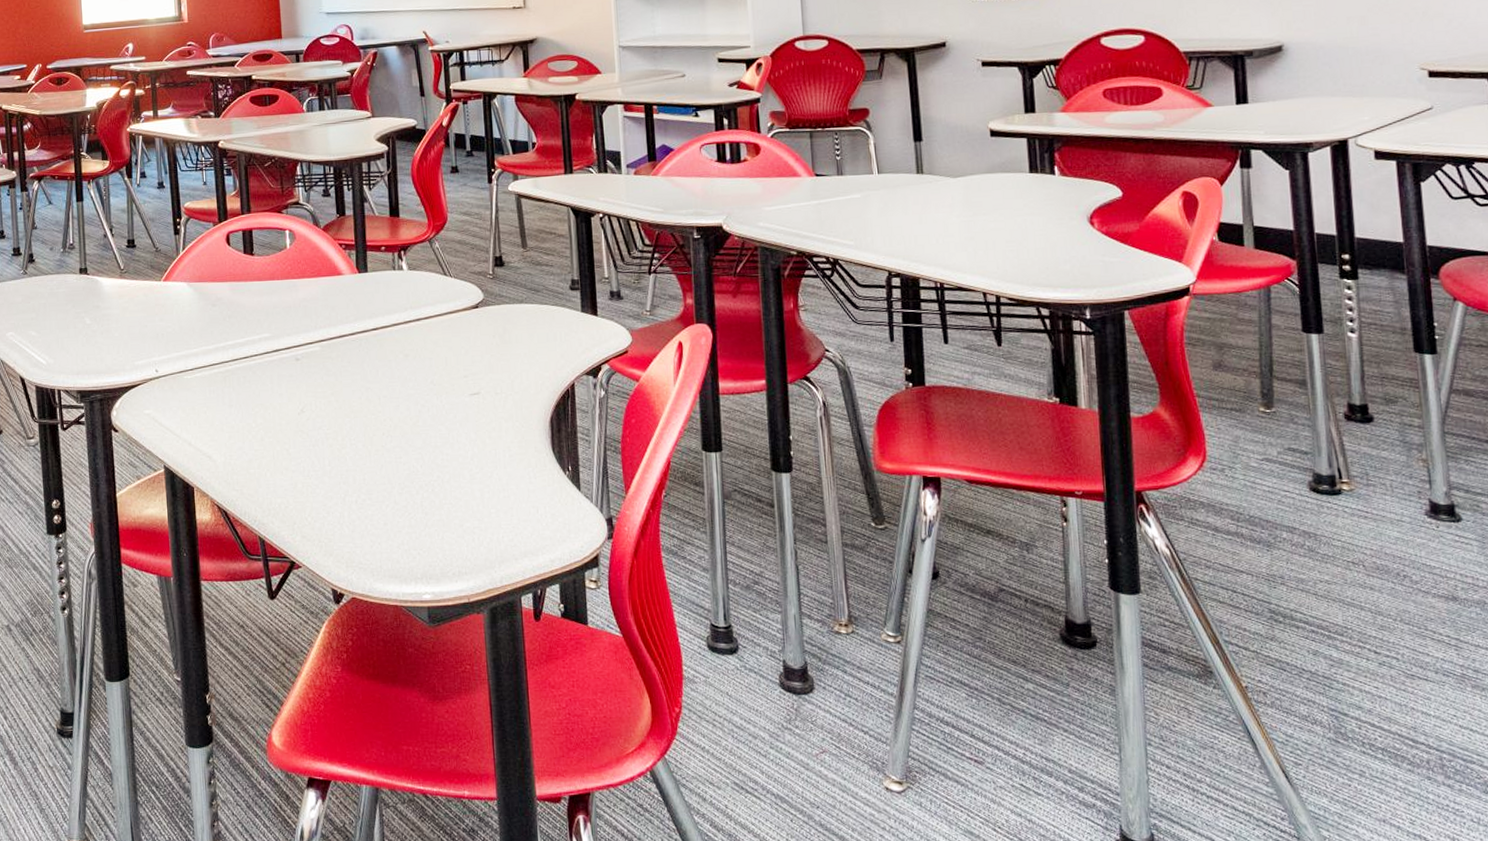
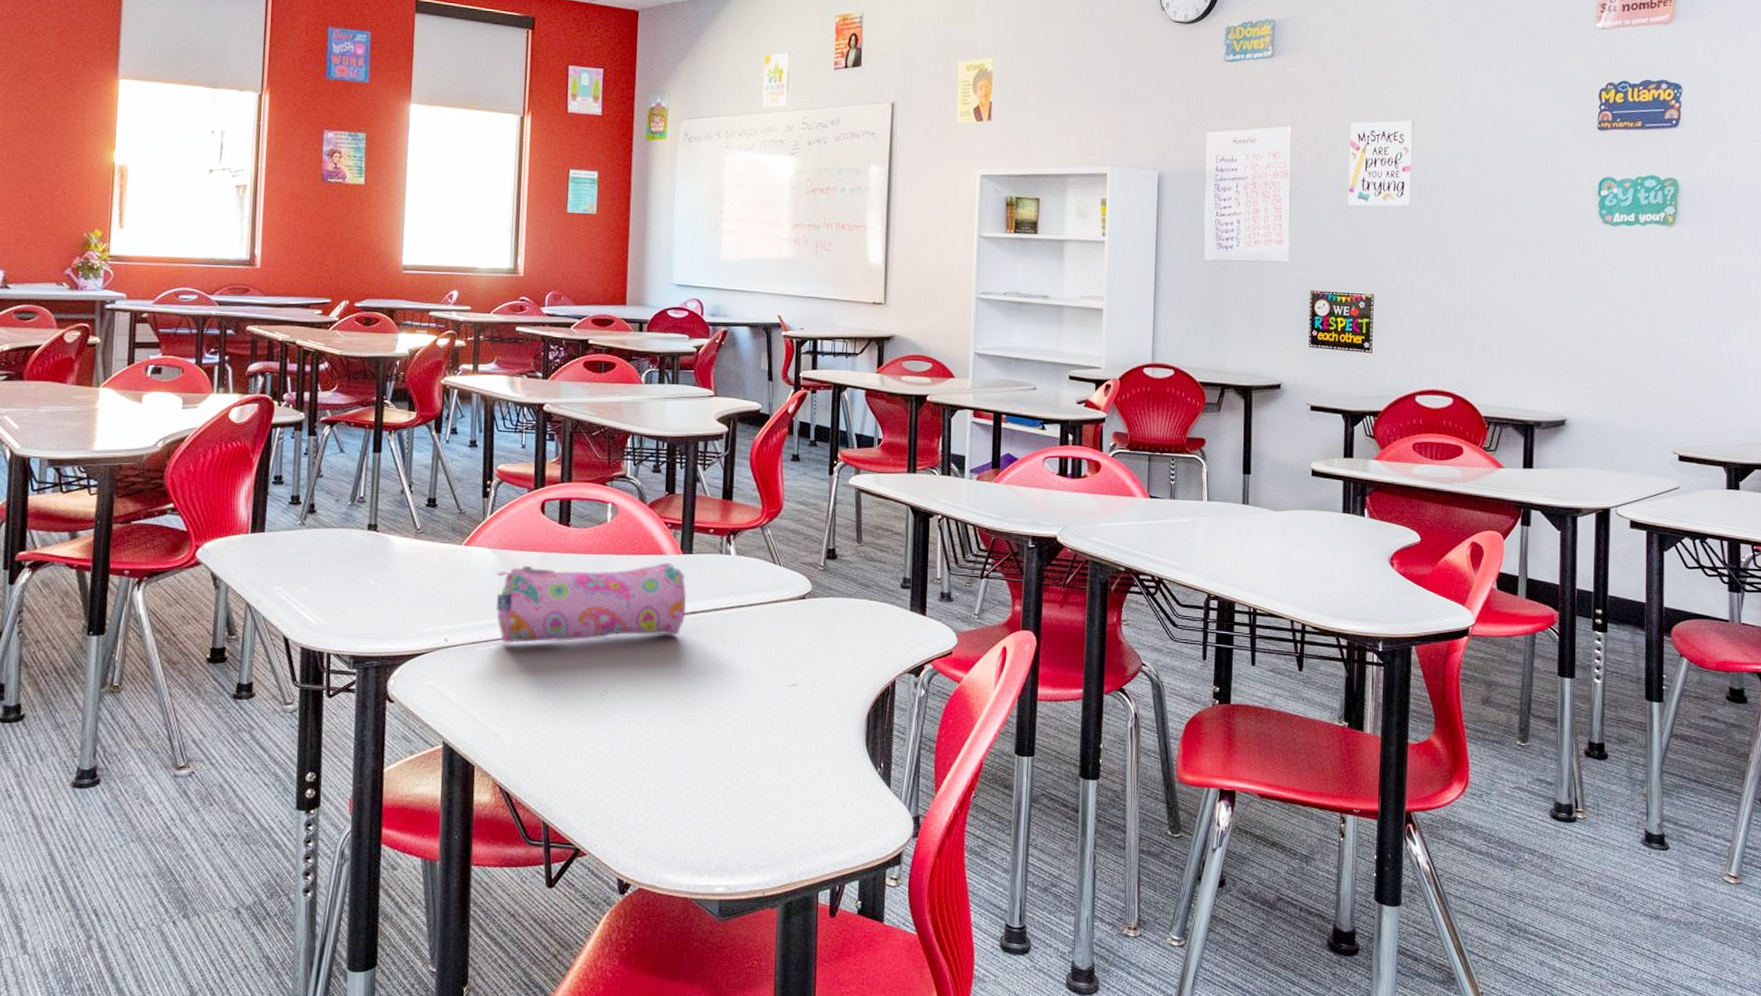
pencil case: none [193,282,368,370] -> present [495,562,687,643]

